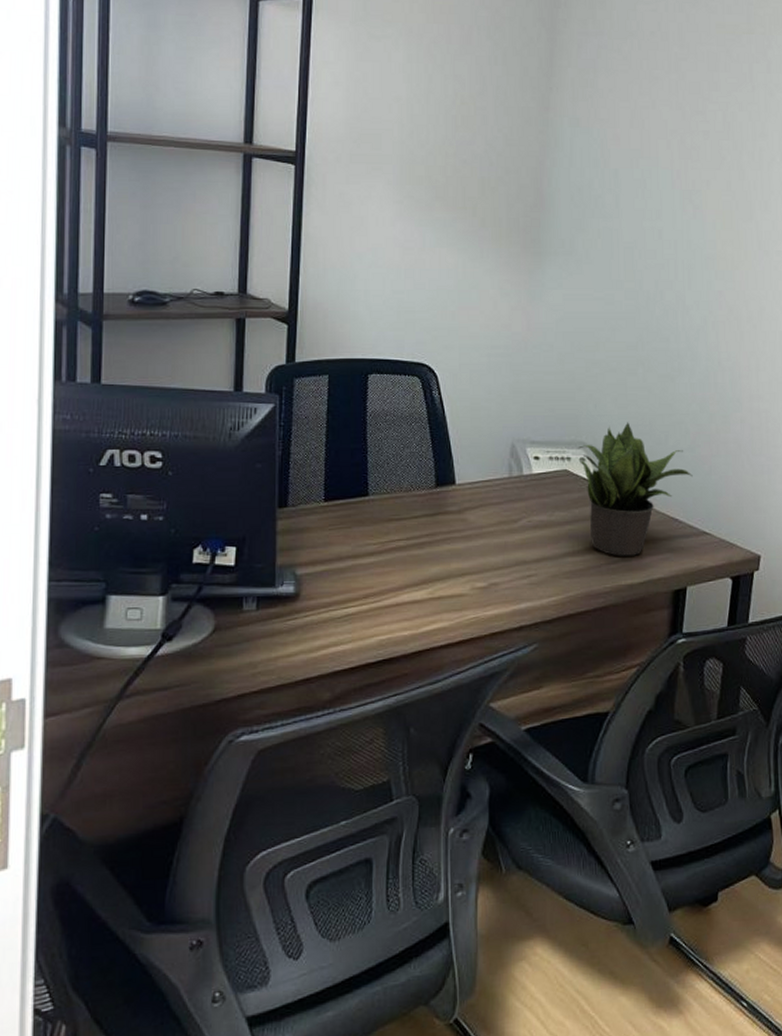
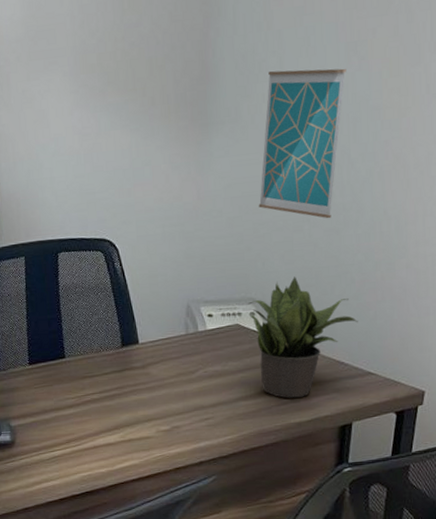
wall art: none [591,208,682,365] -> present [258,68,347,219]

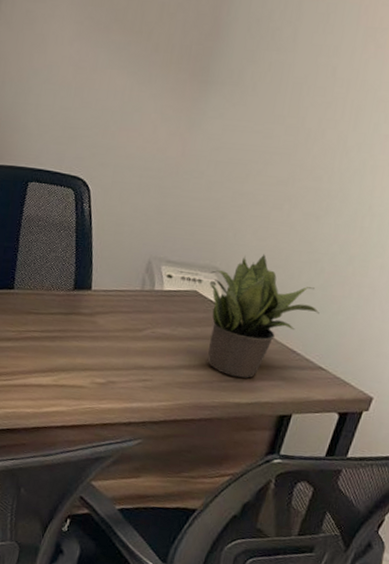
wall art: present [258,68,347,219] -> none [242,41,361,203]

